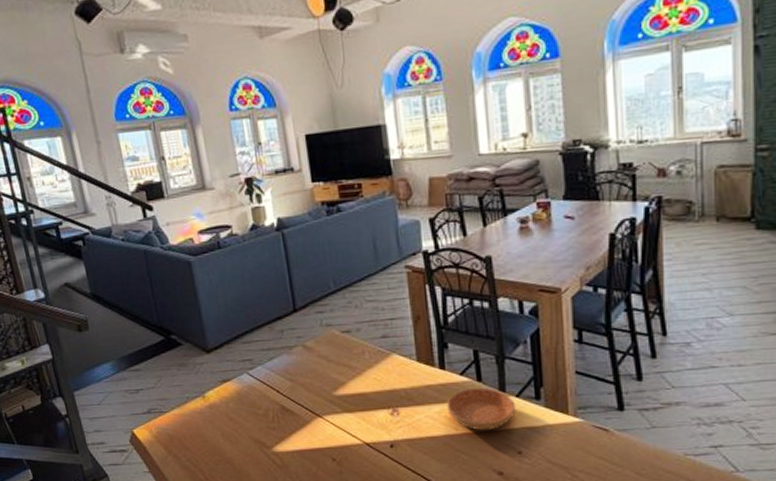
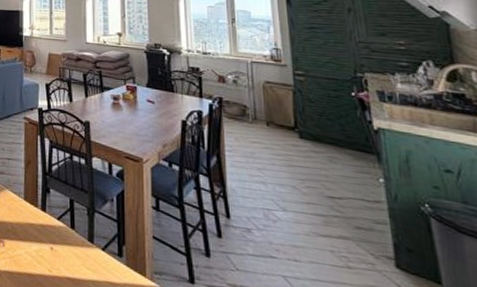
saucer: present [446,387,516,431] -> none [44,233,101,279]

